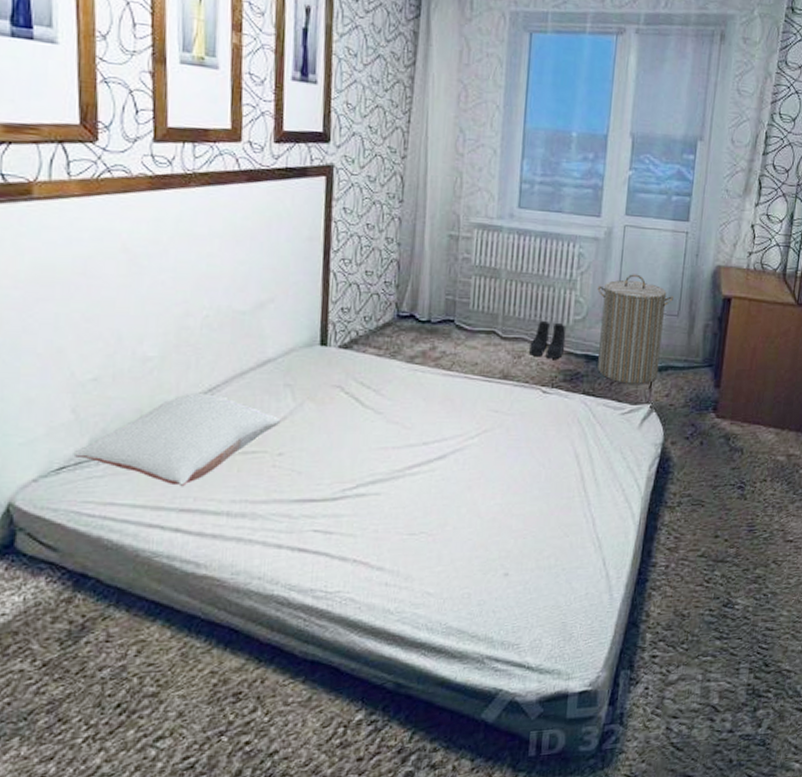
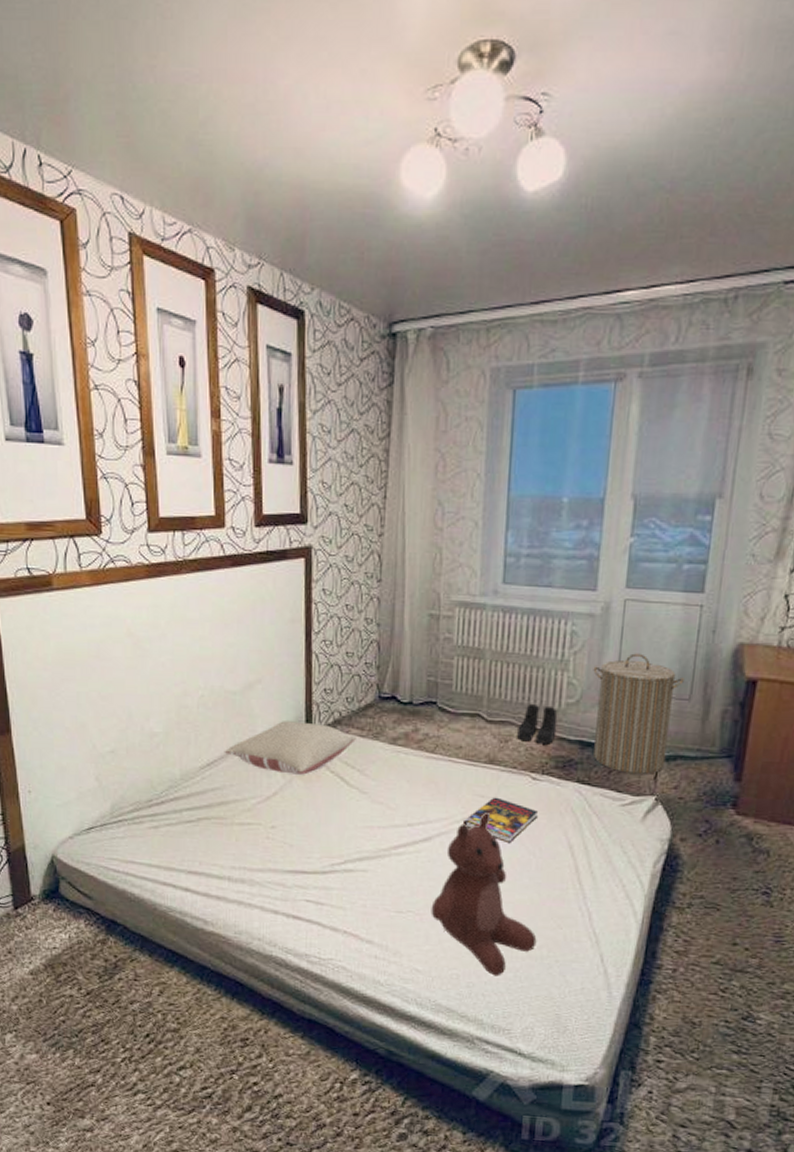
pillow: present [73,394,281,487] -> none [99,767,272,852]
pillow: none [228,341,375,399] -> present [224,721,358,776]
teddy bear: none [443,426,545,591] -> present [431,811,537,976]
book: none [476,411,549,457] -> present [462,797,539,844]

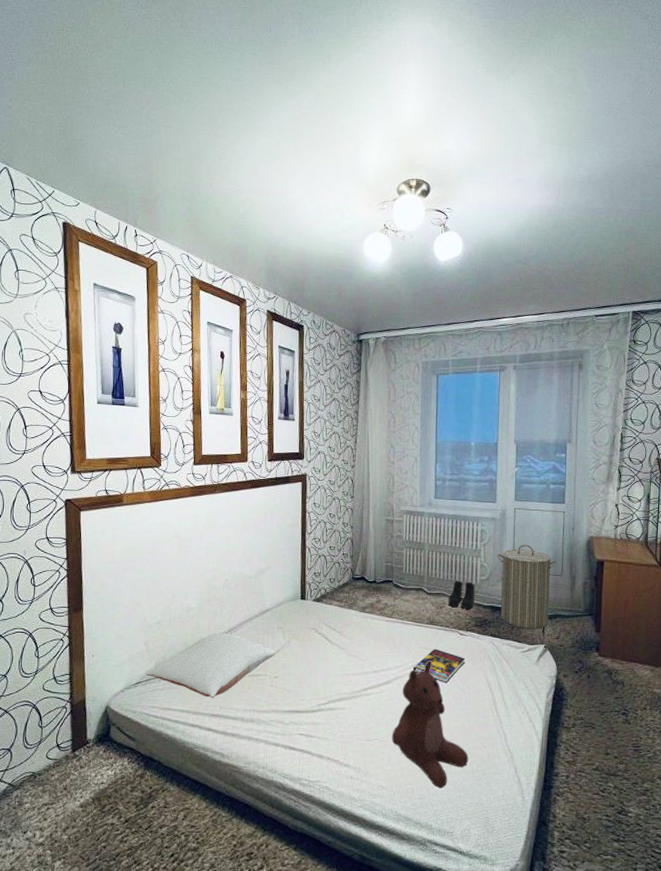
pillow: none [99,767,272,852] -> present [145,633,276,699]
pillow: present [224,721,358,776] -> none [241,597,338,637]

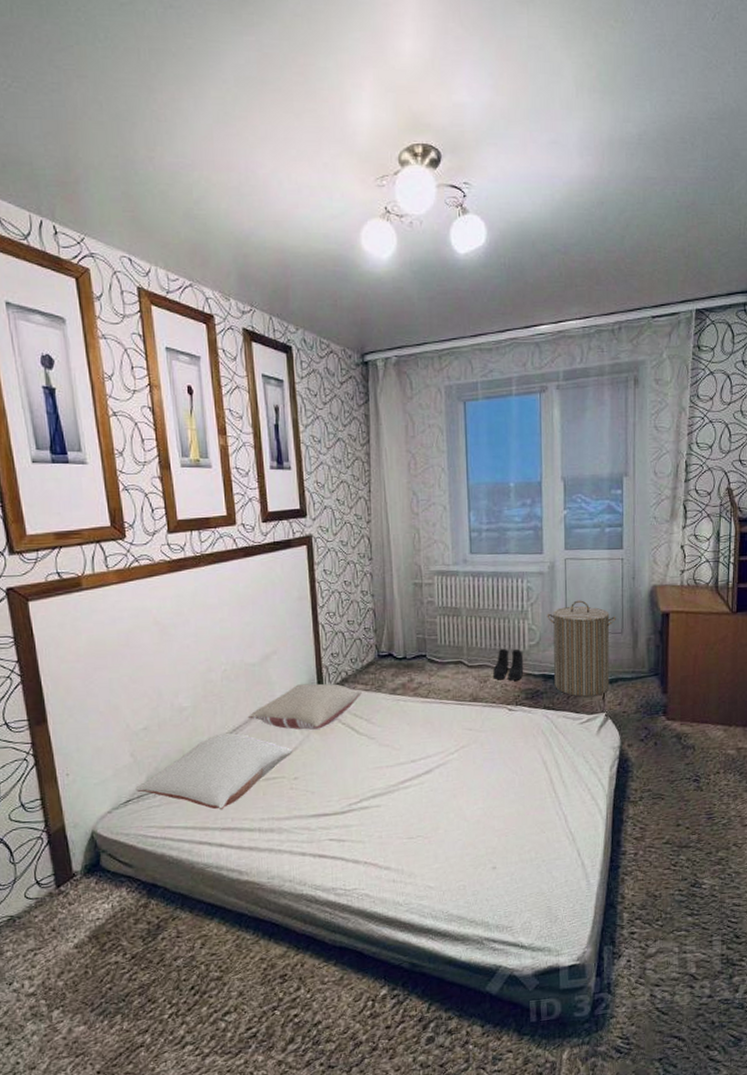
pillow: none [241,597,338,637] -> present [247,683,363,731]
teddy bear: present [391,660,469,789] -> none [437,742,526,882]
book: present [412,648,466,684] -> none [456,728,517,767]

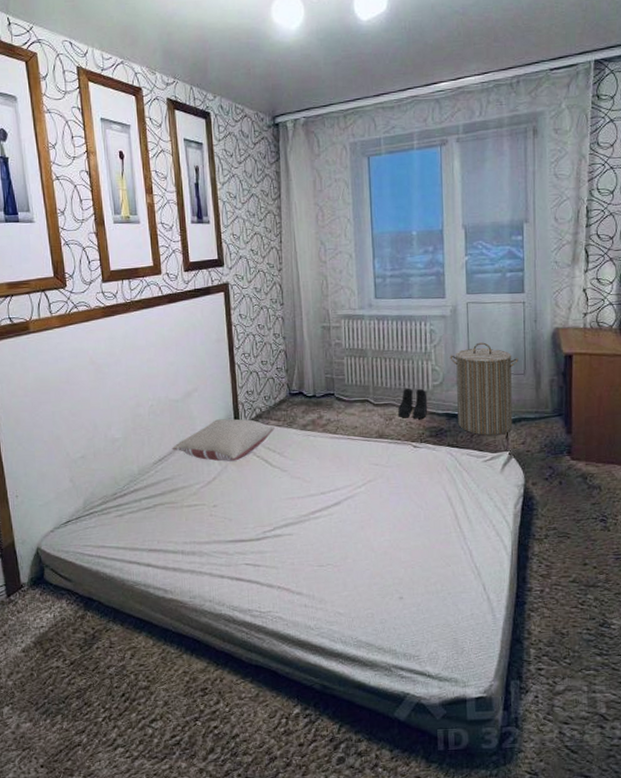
pillow: present [135,733,293,811] -> none [74,463,212,533]

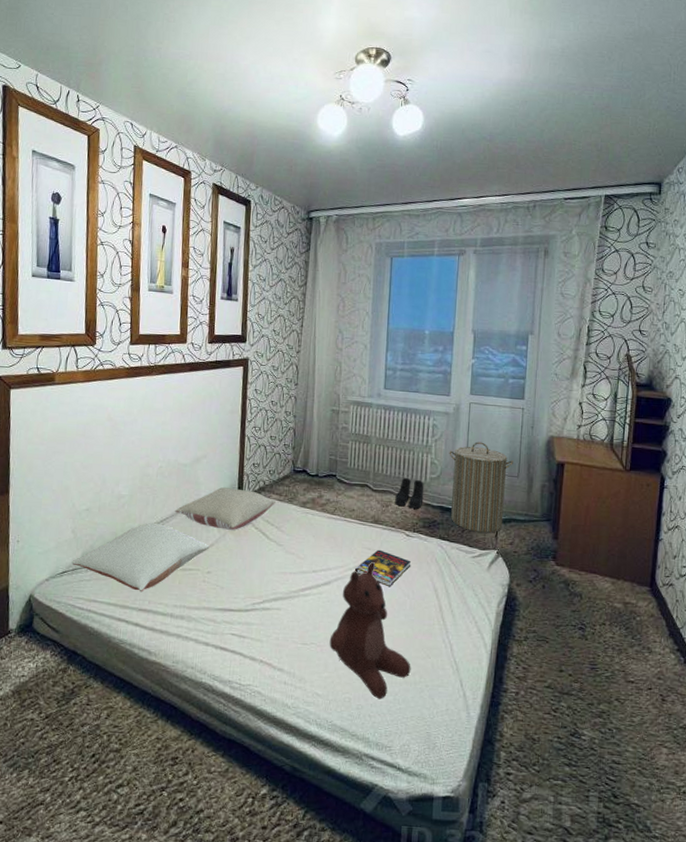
pillow: none [74,463,212,533] -> present [72,523,210,592]
teddy bear: none [345,476,432,612] -> present [329,561,411,700]
book: none [363,464,422,501] -> present [354,549,412,587]

